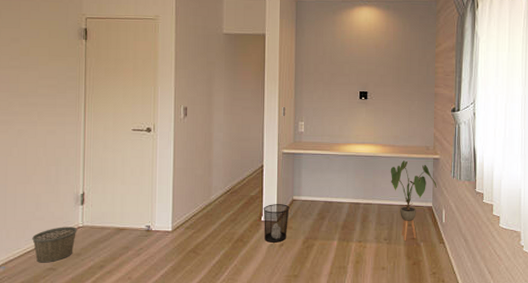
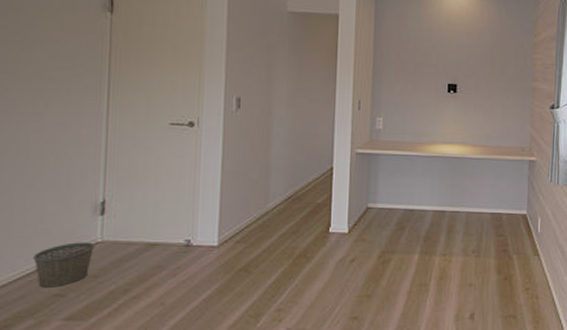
waste bin: present [263,204,290,243] -> none [331,213,364,258]
house plant: present [390,160,437,242] -> none [480,163,532,254]

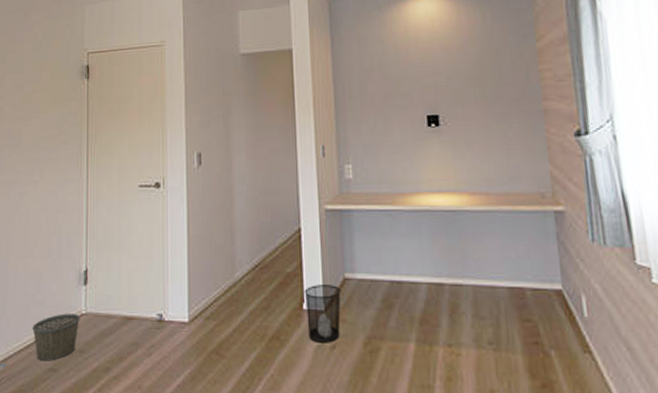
waste bin: none [331,213,364,258] -> present [304,285,341,343]

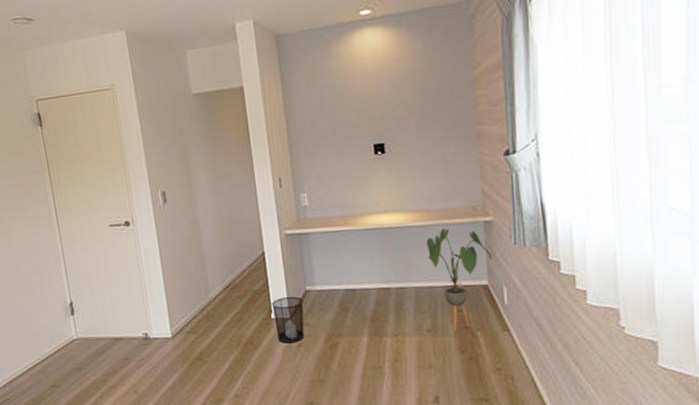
basket: present [32,313,80,361] -> none [30,339,73,380]
house plant: none [486,216,566,348] -> present [426,228,492,332]

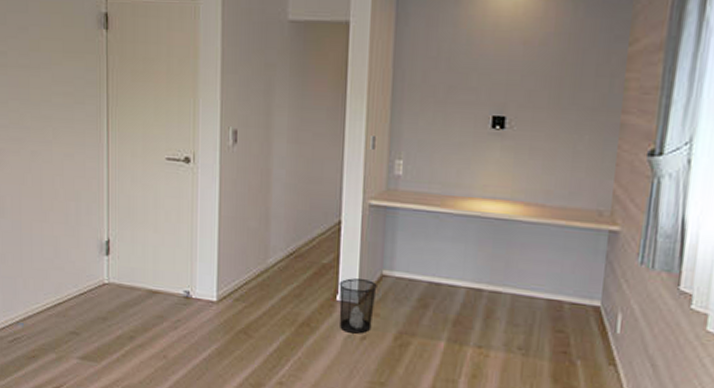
house plant: present [426,228,492,332] -> none [534,230,612,355]

